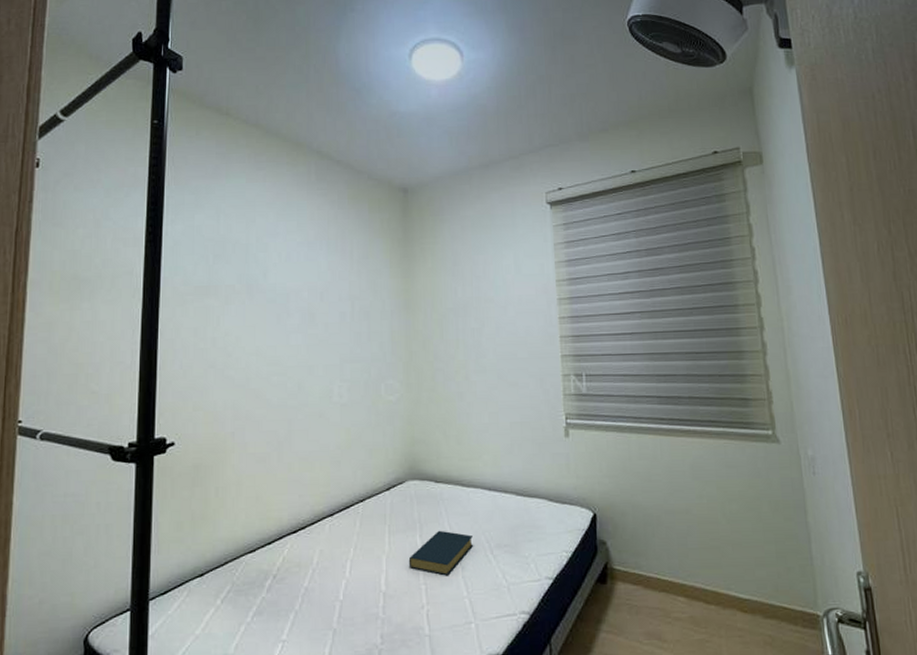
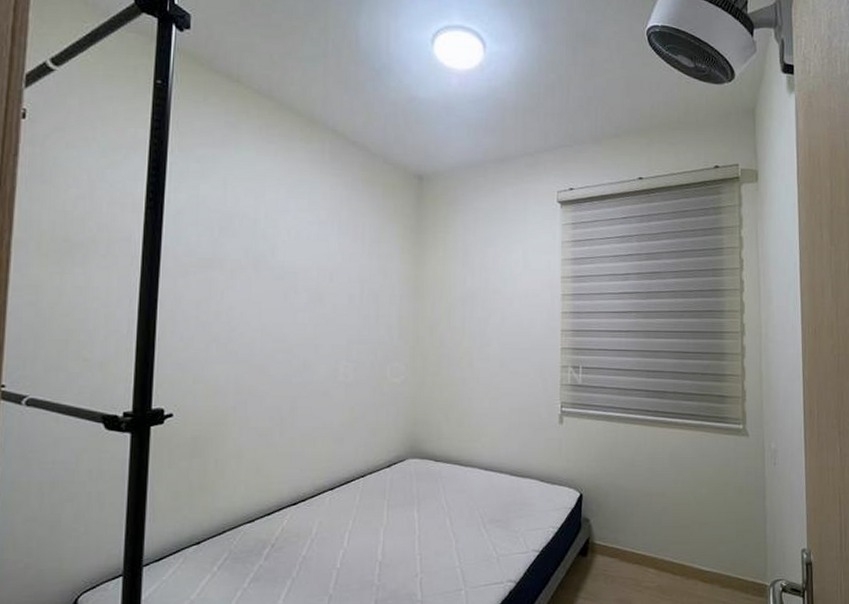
hardback book: present [408,530,473,576] -> none [405,505,467,547]

